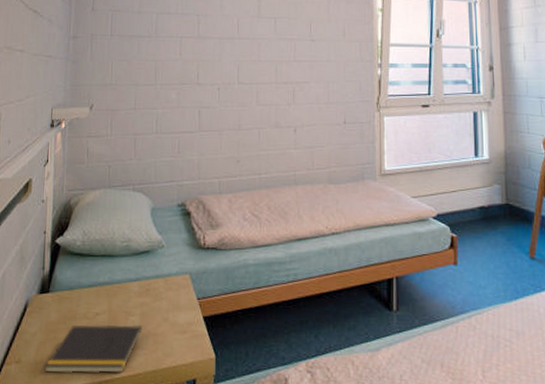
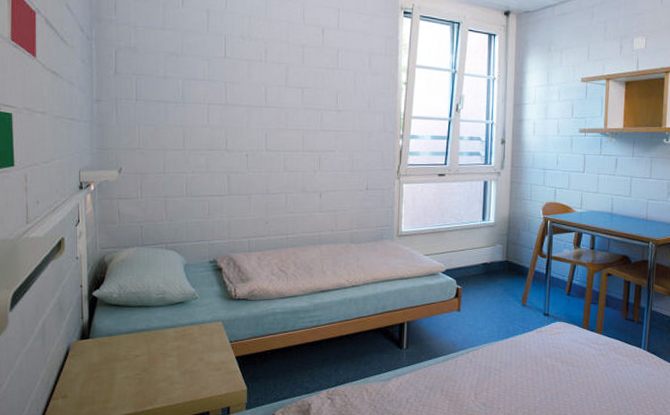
notepad: present [44,324,143,374] -> none [90,364,180,405]

